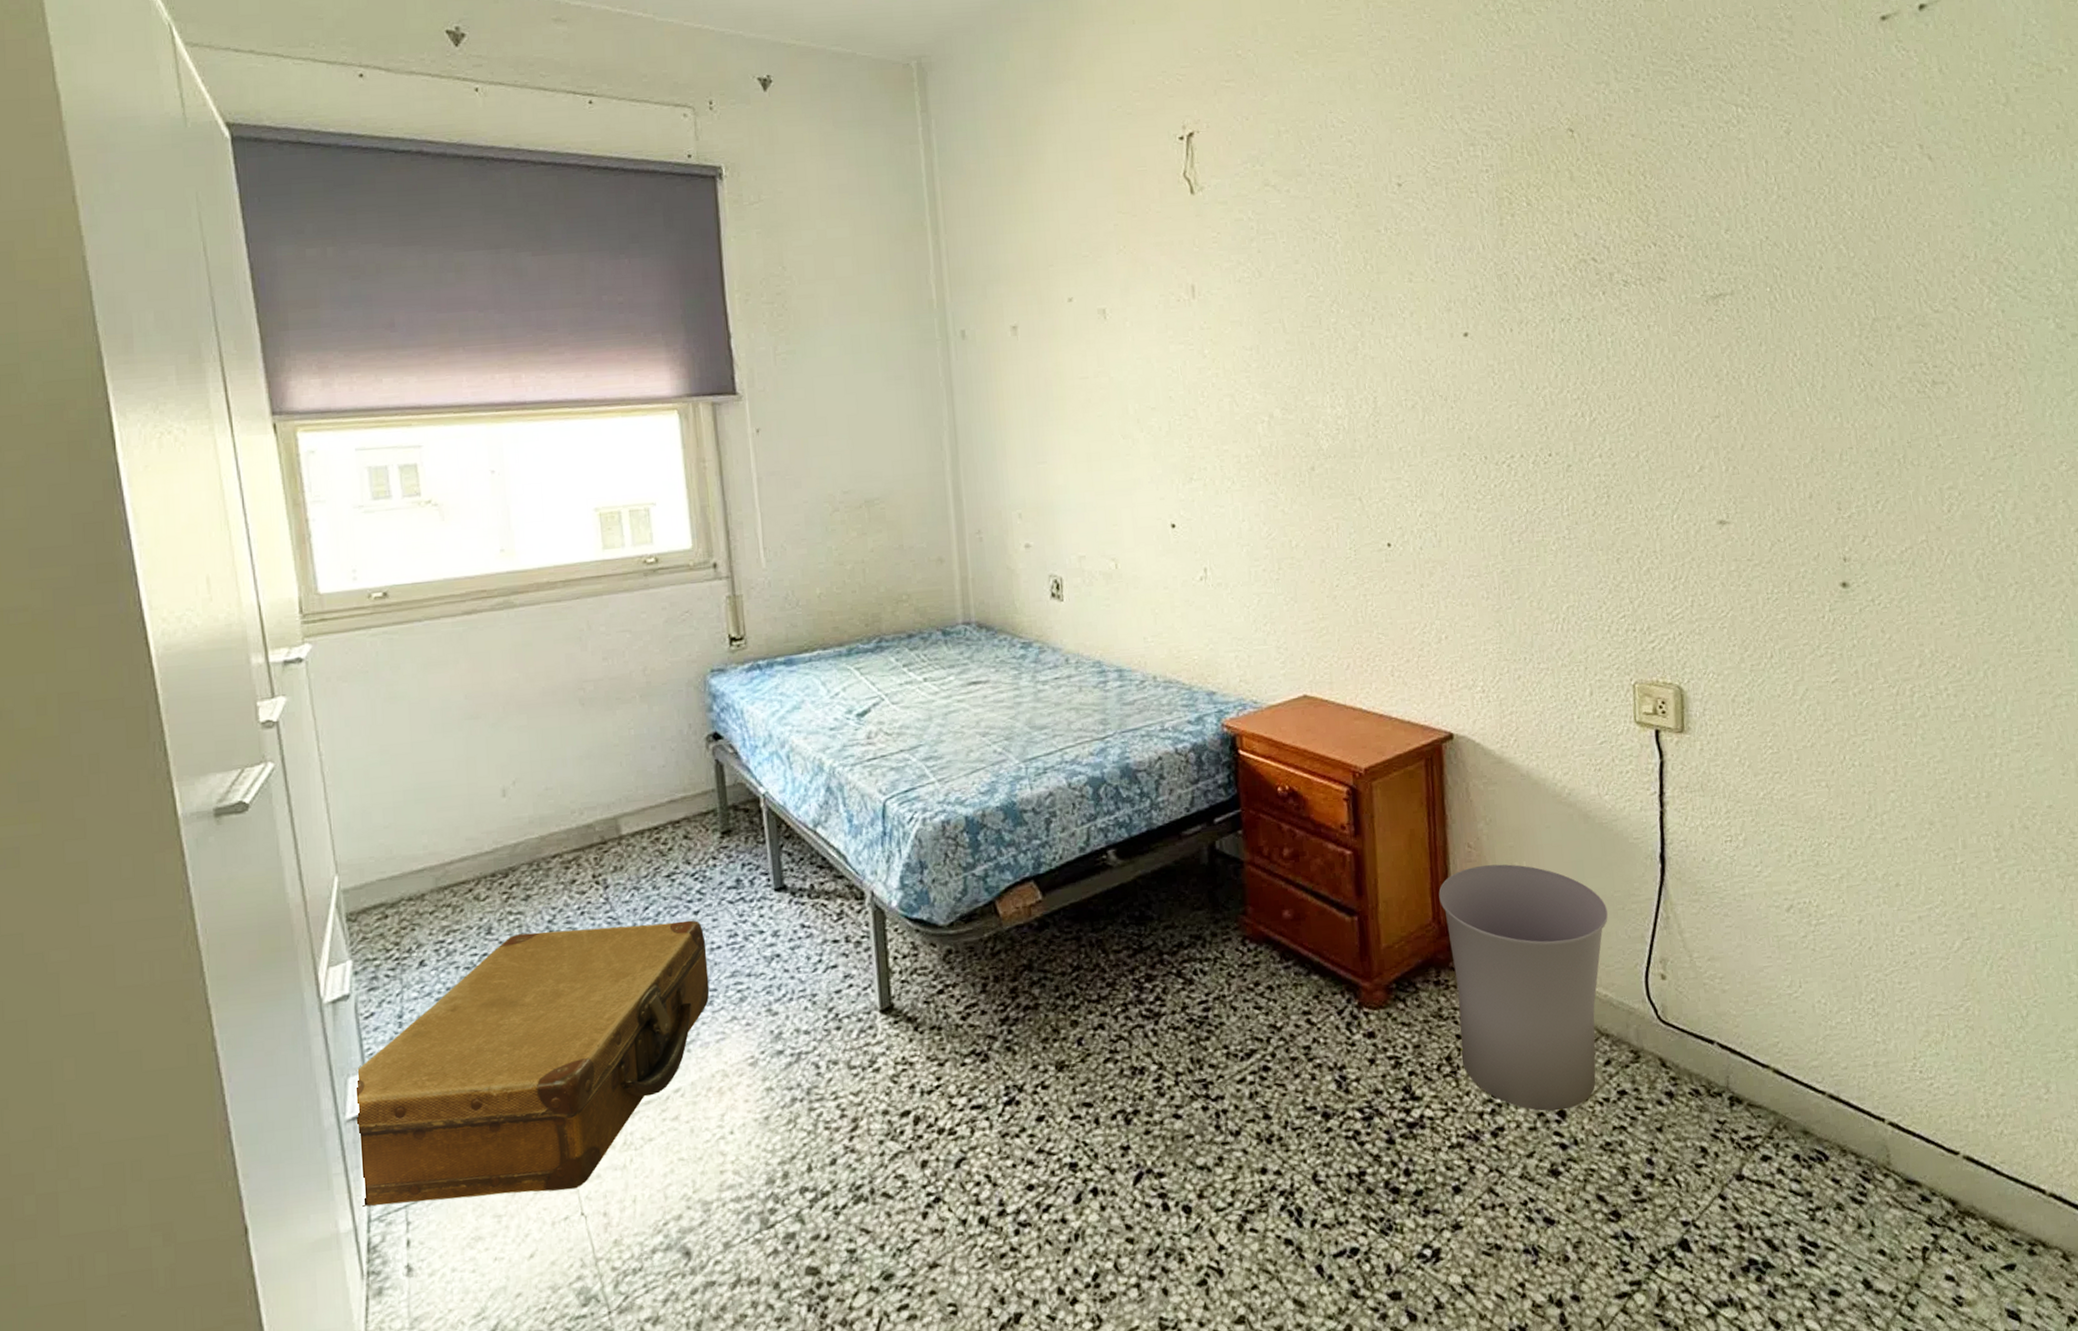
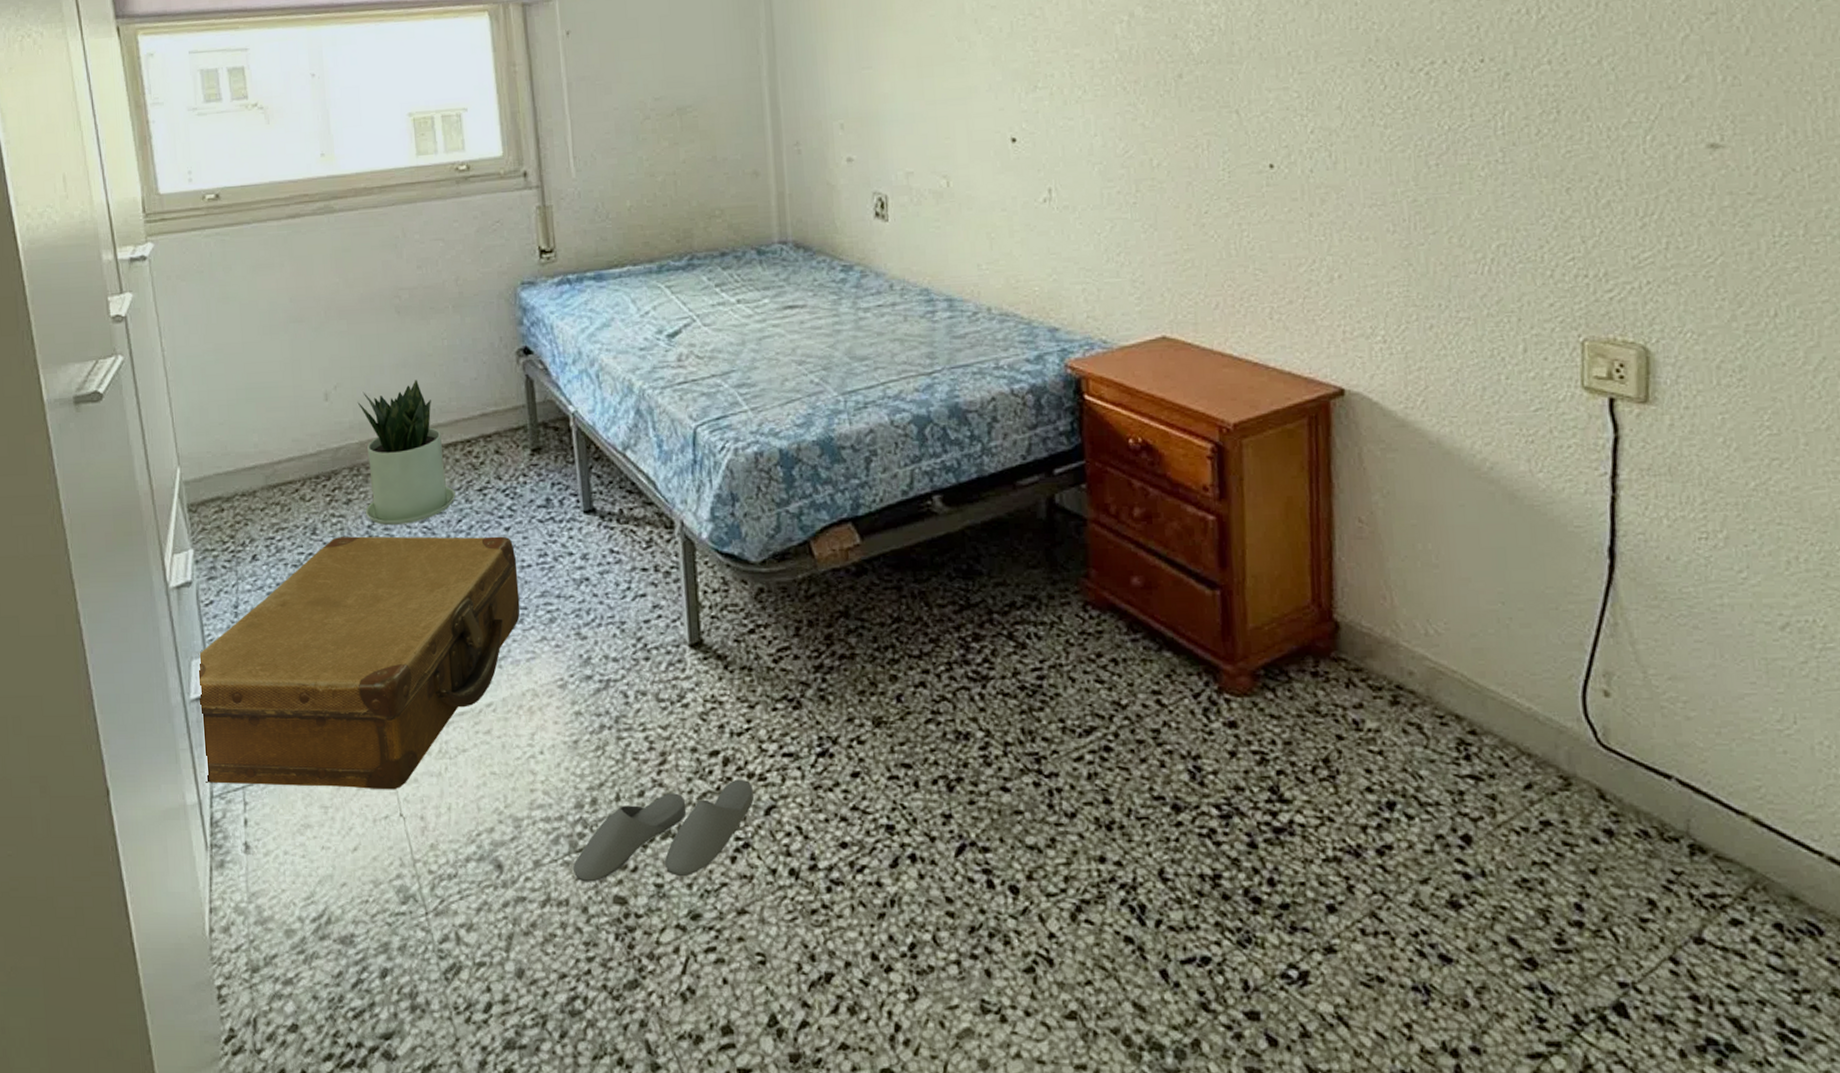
planter: none [537,770,642,919] -> present [357,379,456,525]
slippers: none [764,1135,944,1258] -> present [572,779,754,882]
waste bin: present [1438,864,1608,1112] -> none [1320,544,1536,835]

